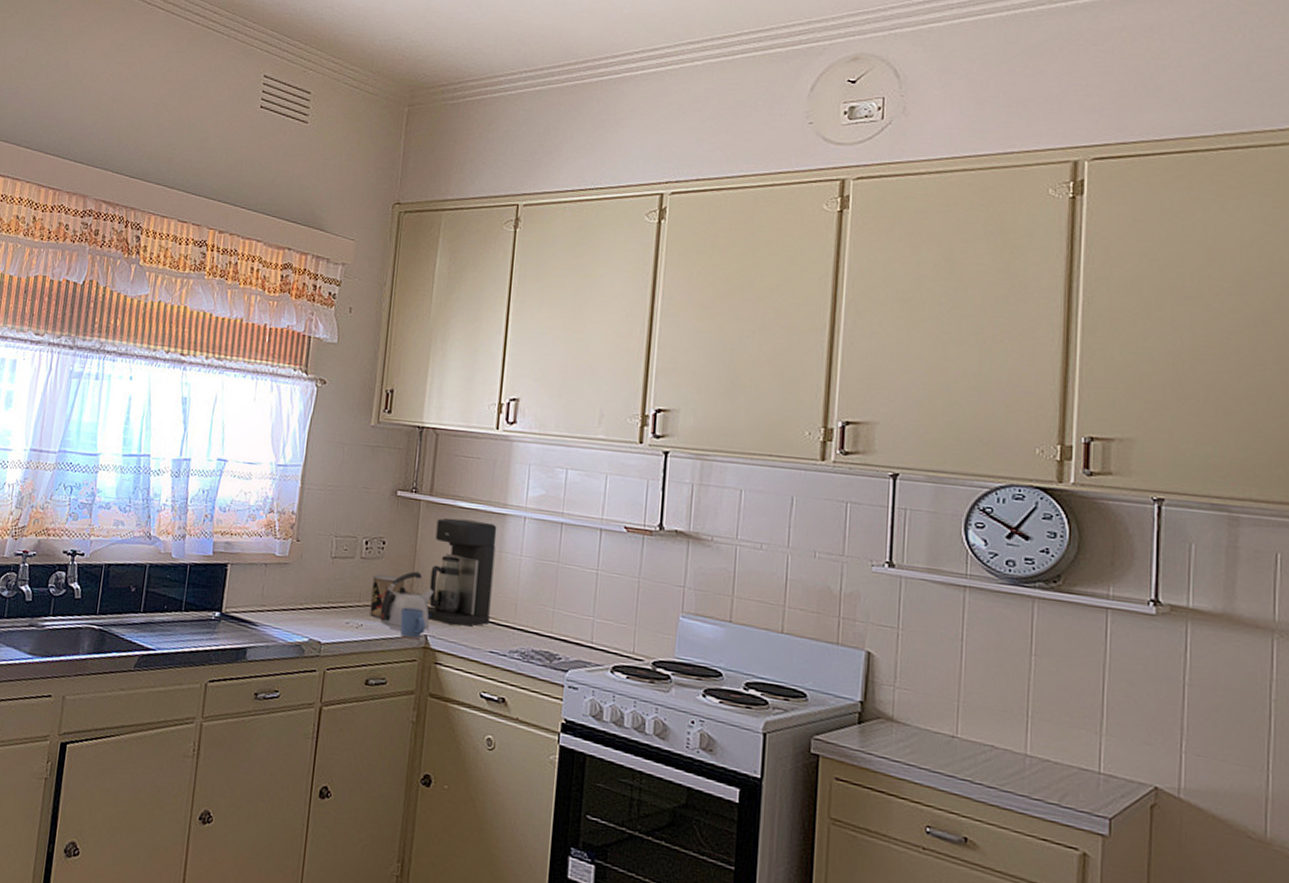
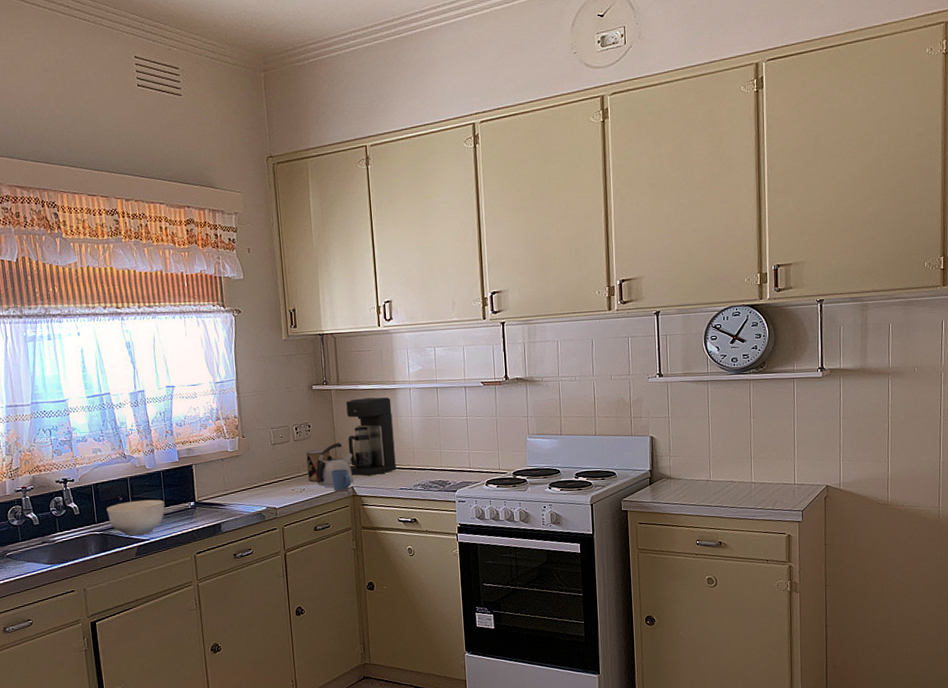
bowl: none [112,594,185,642] -> present [107,499,165,536]

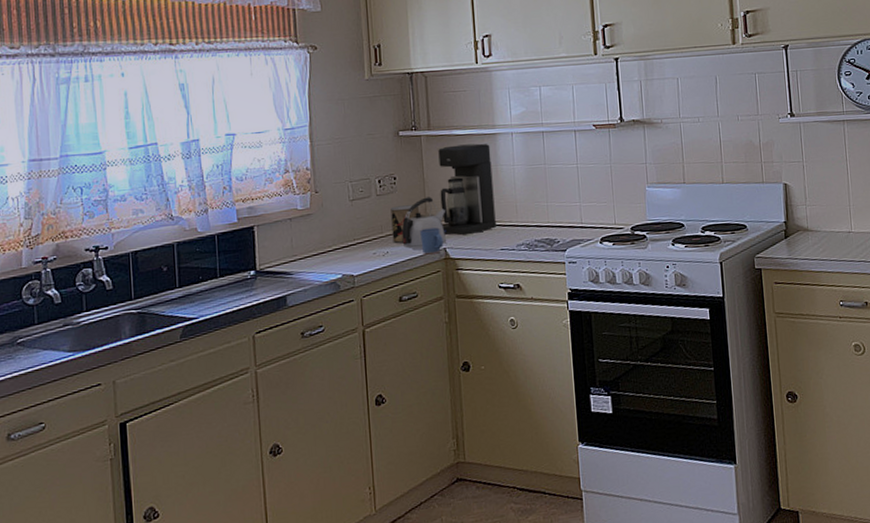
bowl: present [107,499,165,536] -> none [147,268,219,315]

